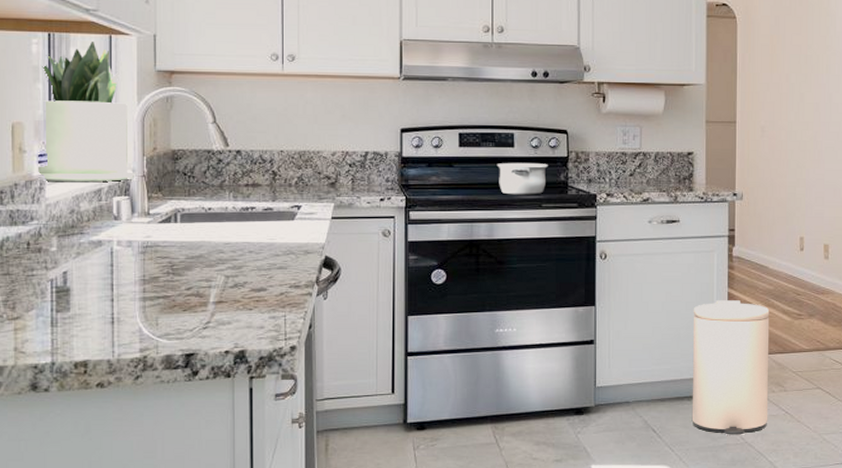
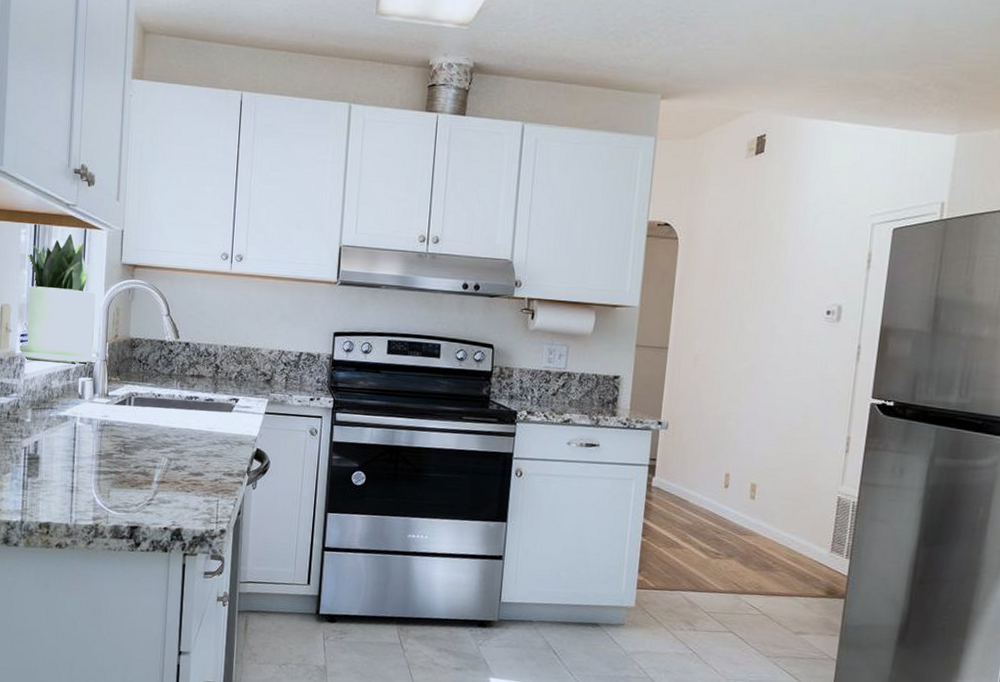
cooking pot: present [496,162,548,195] -> none [421,372,472,407]
pedal bin: present [692,300,770,435] -> none [594,530,686,669]

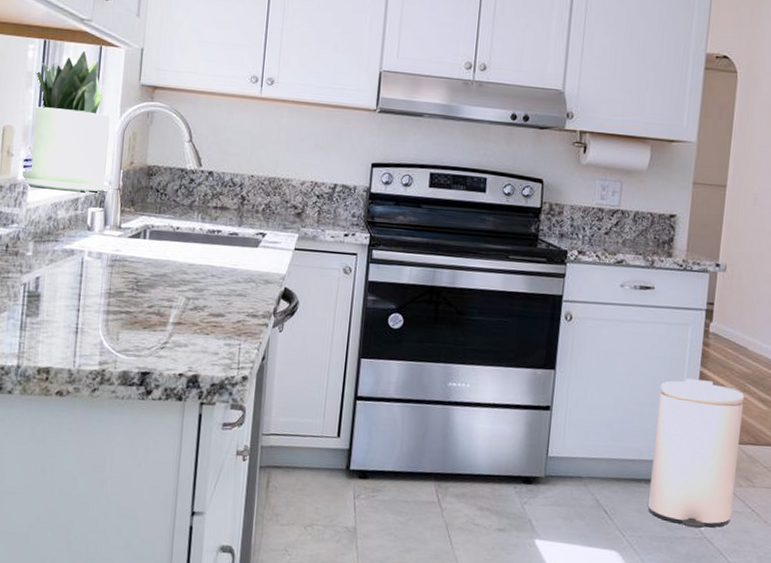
pedal bin: none [594,530,686,669] -> present [647,378,745,529]

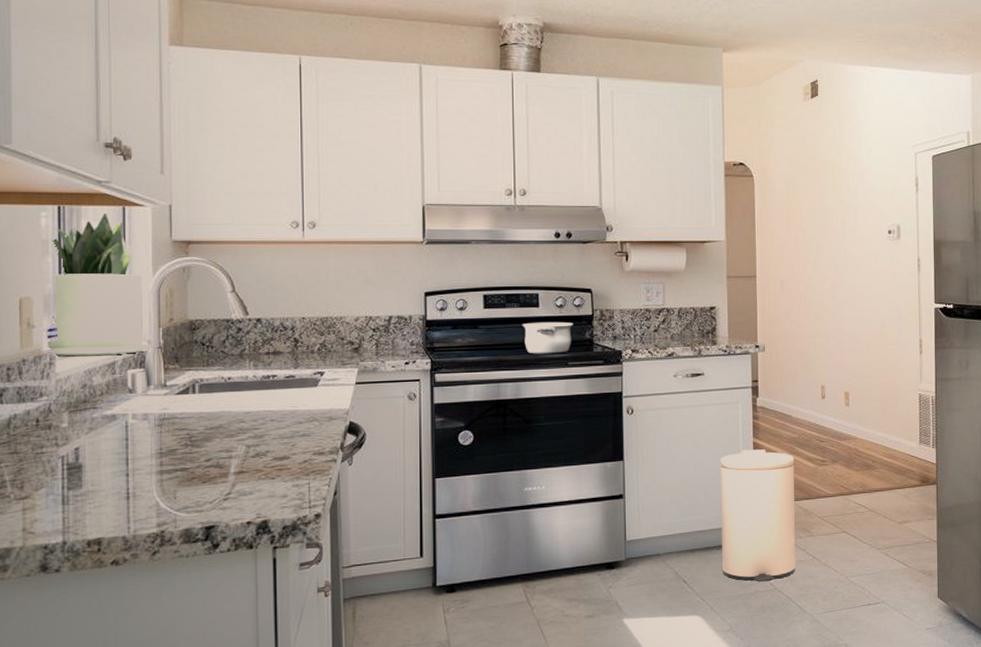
cooking pot: none [466,208,519,245] -> present [522,321,573,354]

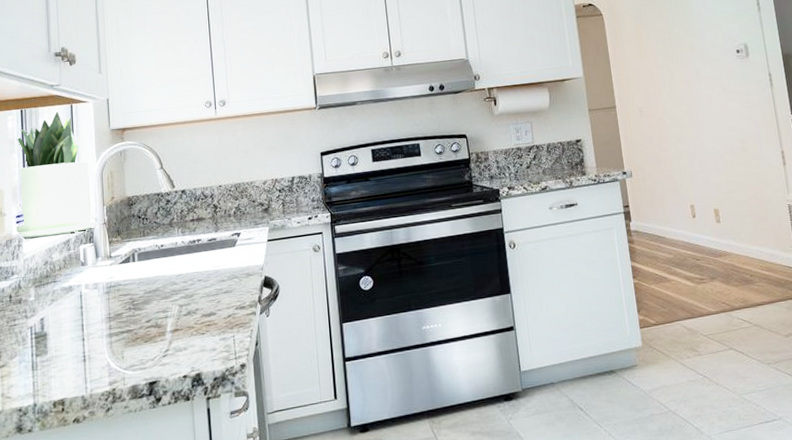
cooking pot: present [522,321,573,354] -> none [407,167,453,200]
pedal bin: present [720,449,796,582] -> none [601,272,688,406]

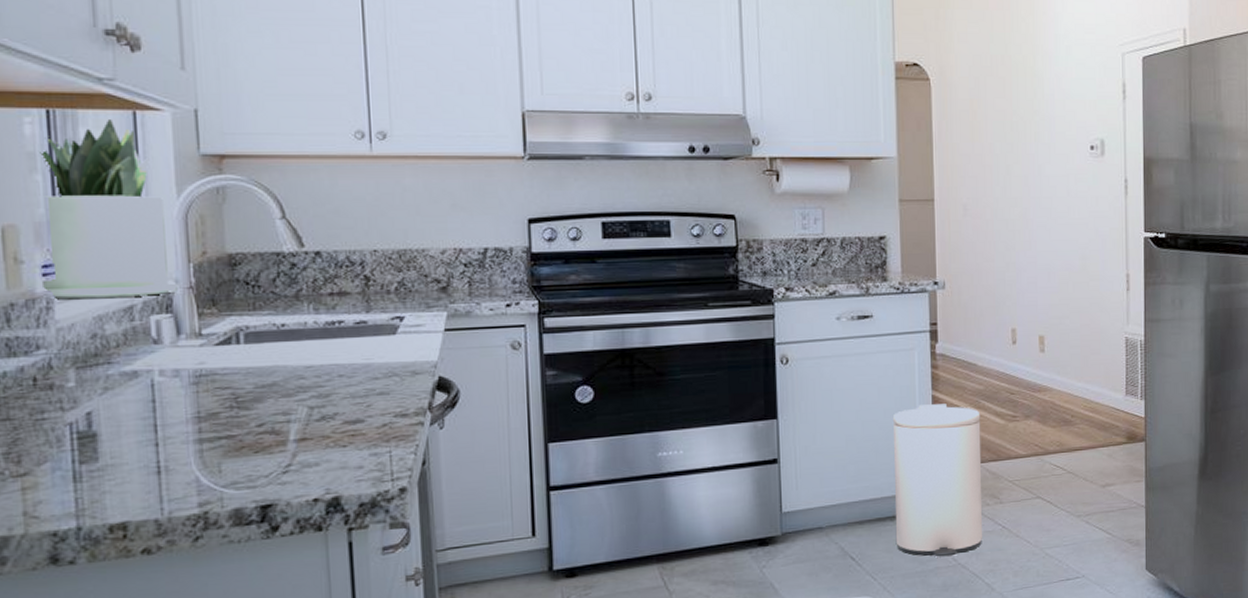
pedal bin: none [601,272,688,406] -> present [892,404,983,557]

